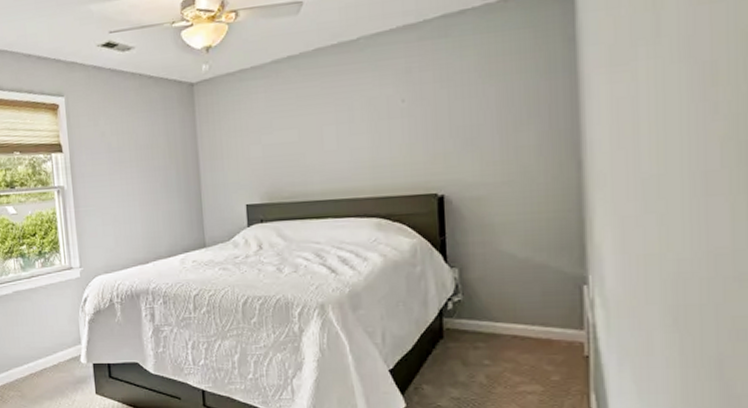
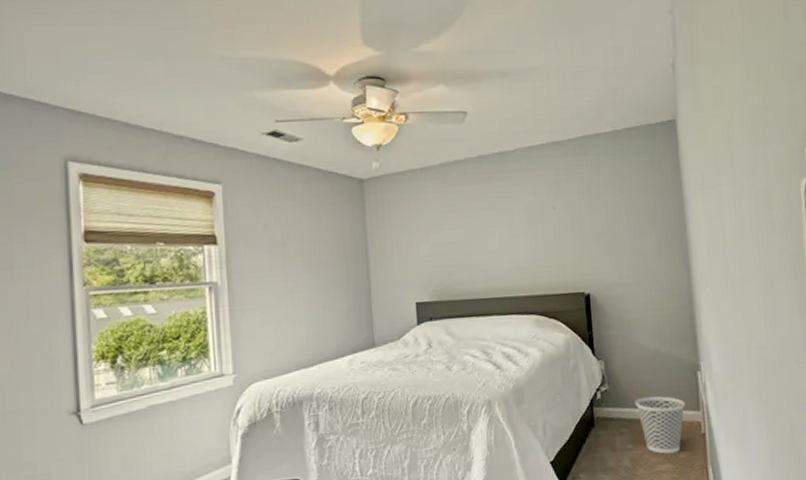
wastebasket: none [496,310,564,374] -> present [635,396,685,454]

